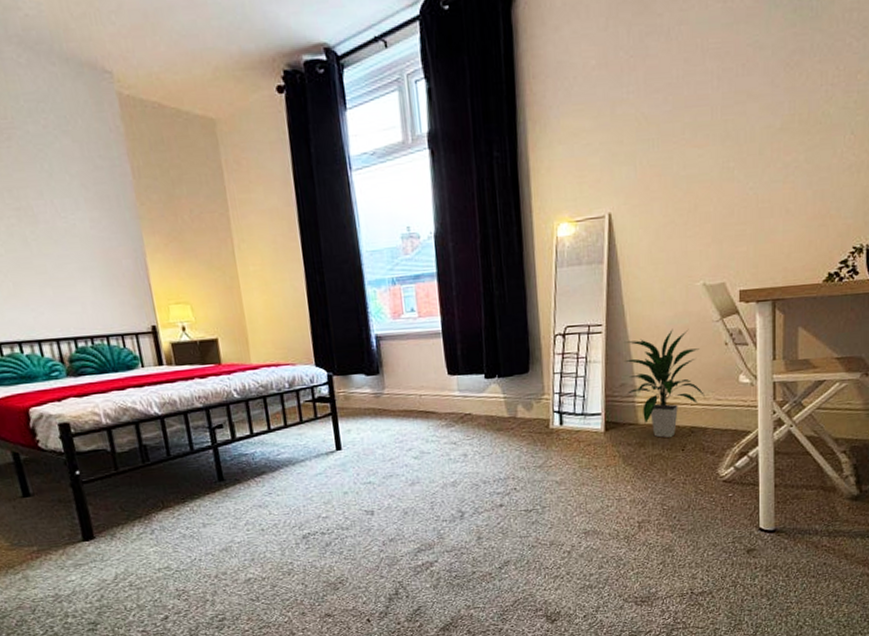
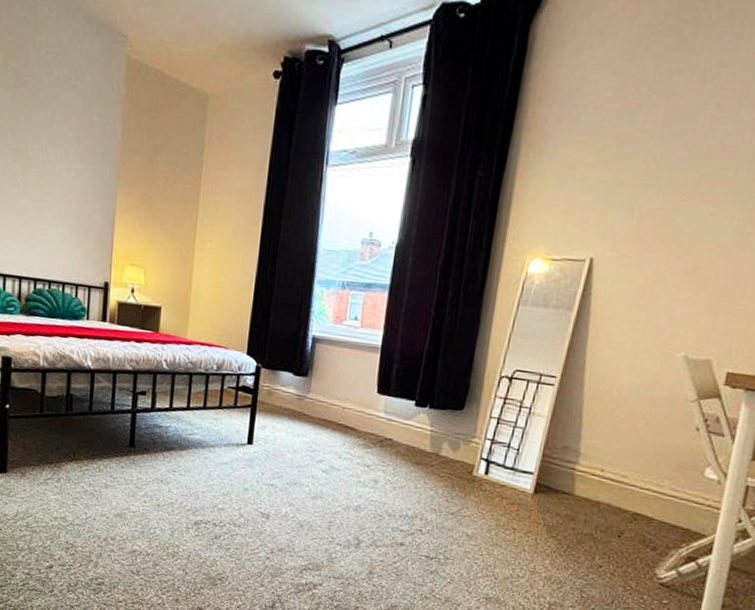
indoor plant: present [623,329,705,439] -> none [567,398,664,520]

